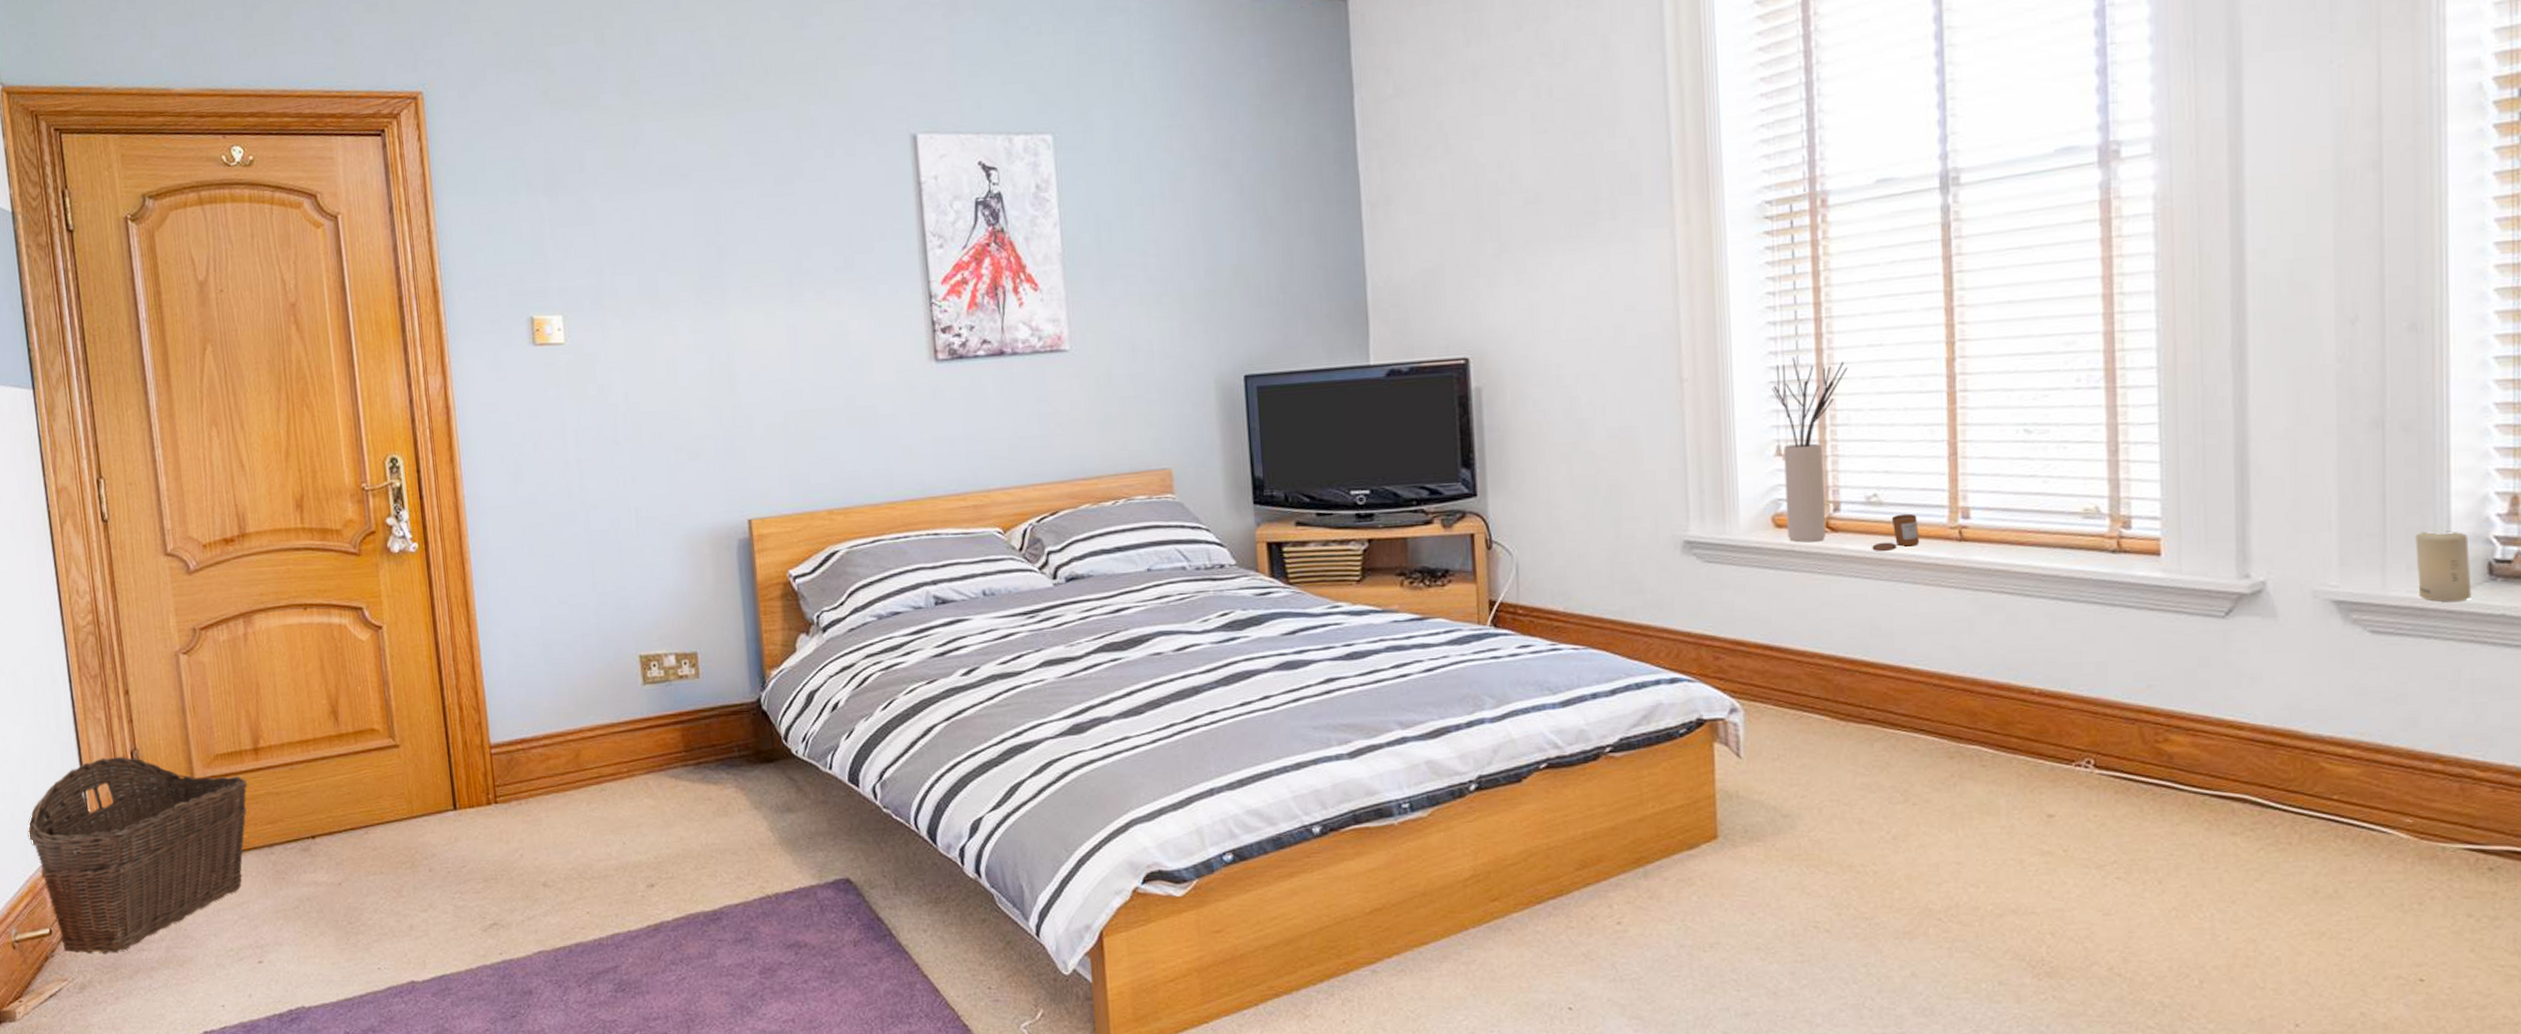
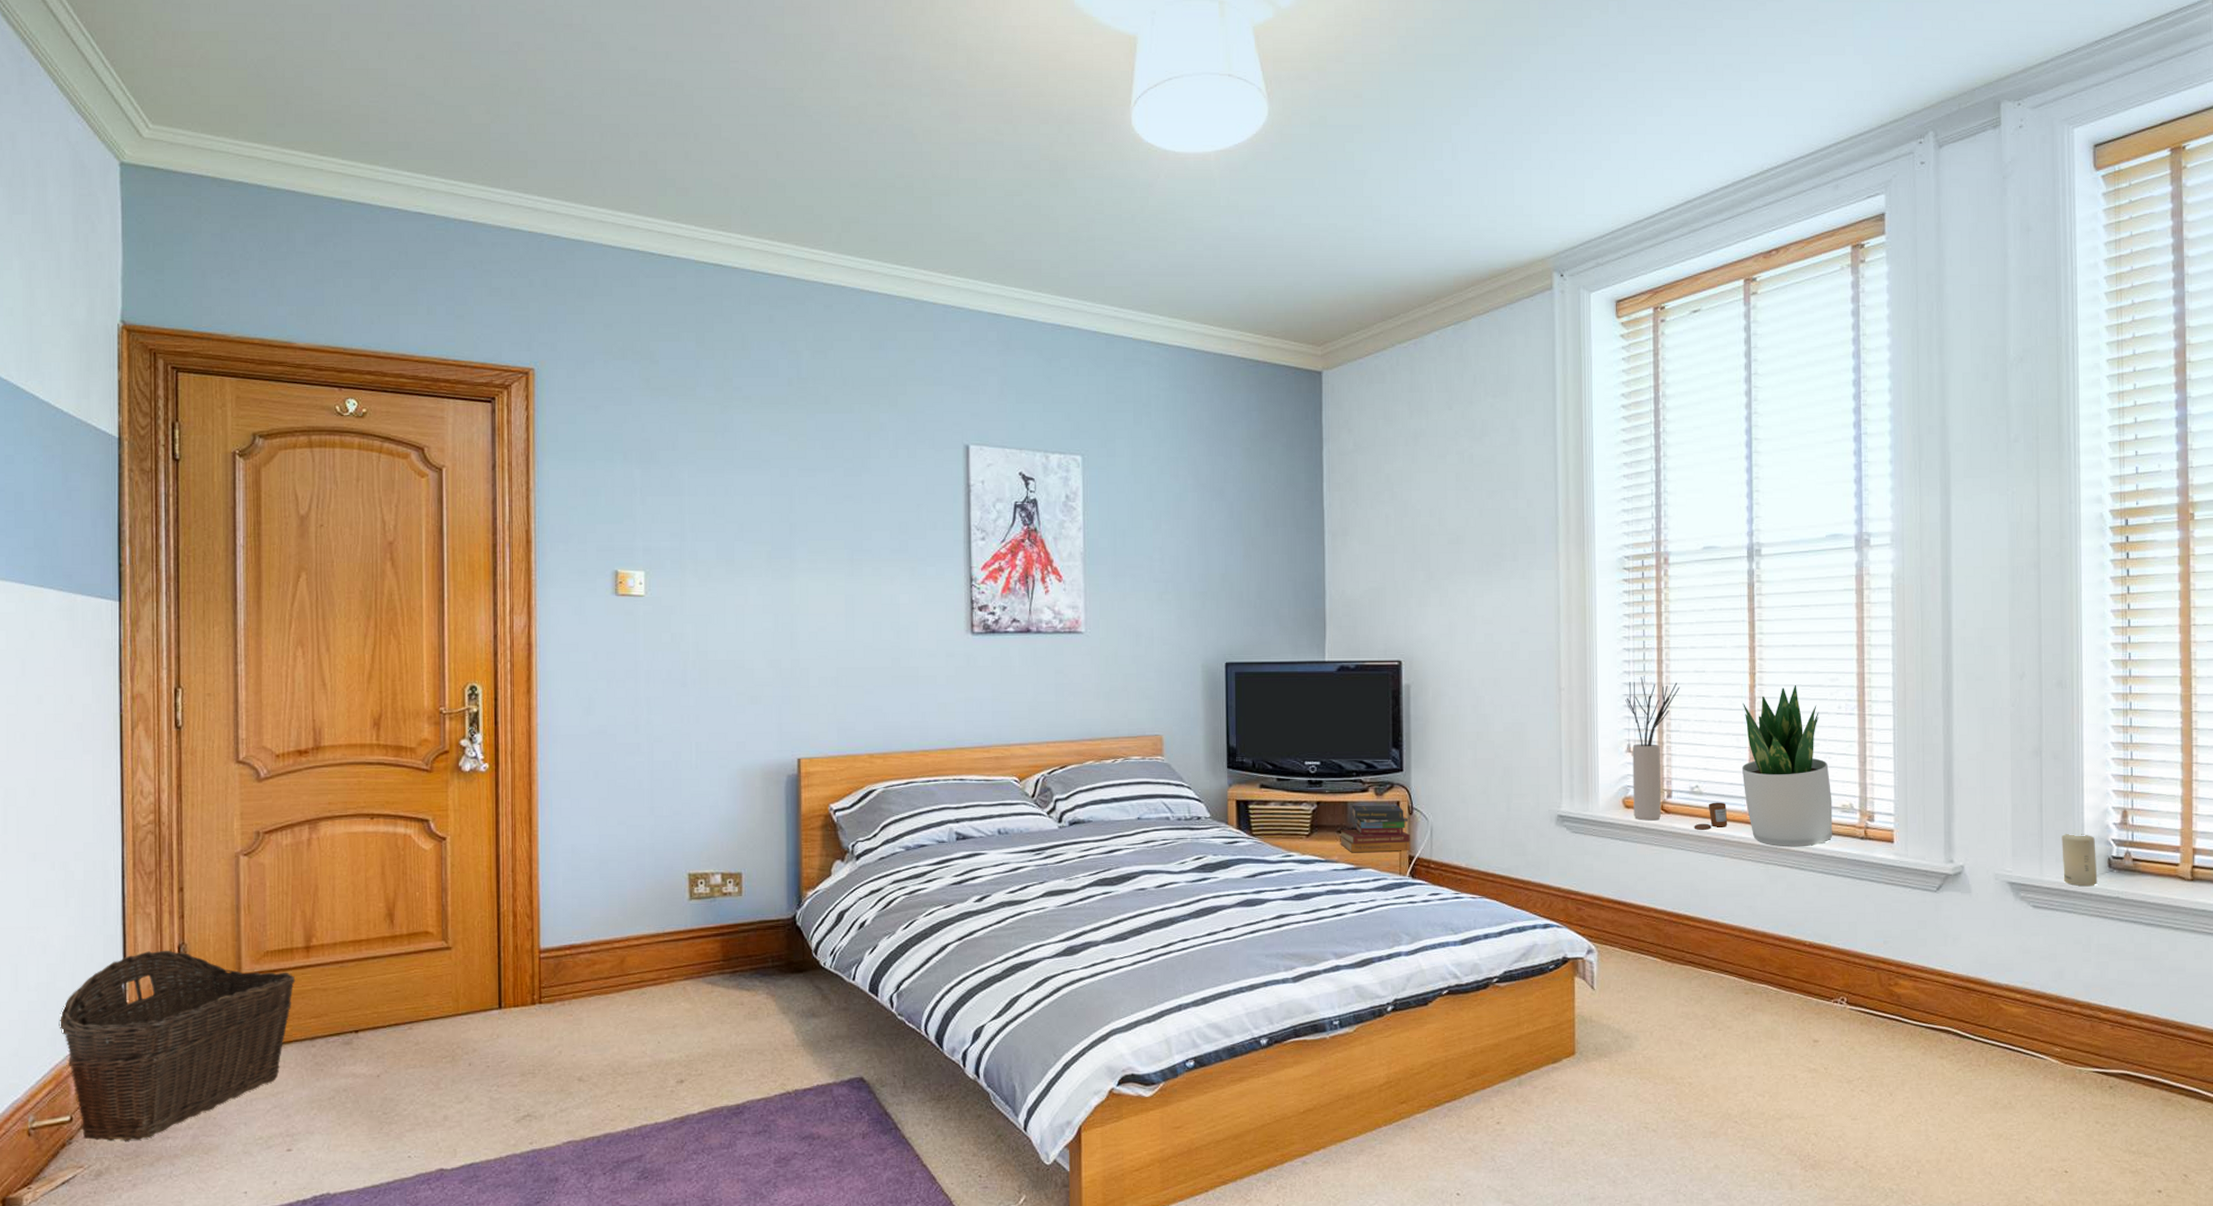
books: none [1399,539,1491,600] -> present [1340,805,1410,853]
planter: none [1937,354,2071,569] -> present [1741,685,1833,847]

